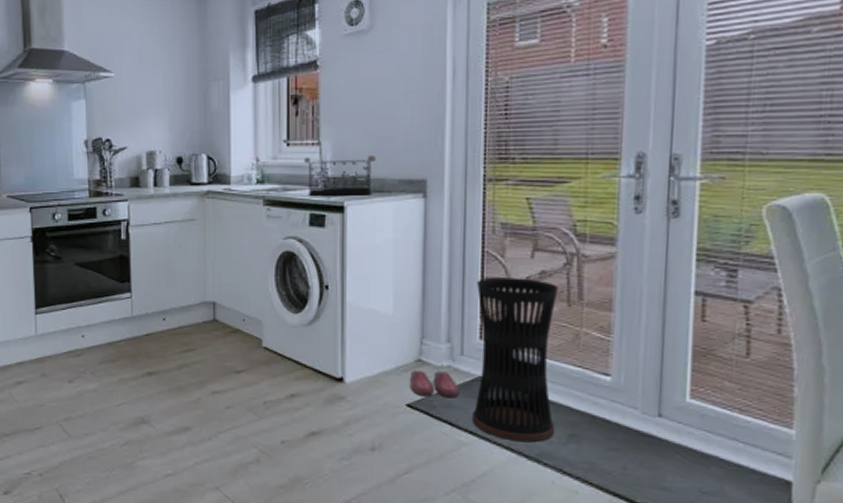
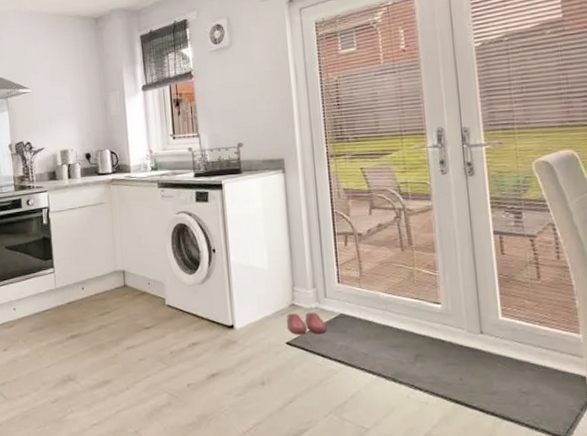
umbrella stand: present [471,277,558,443] -> none [331,231,404,365]

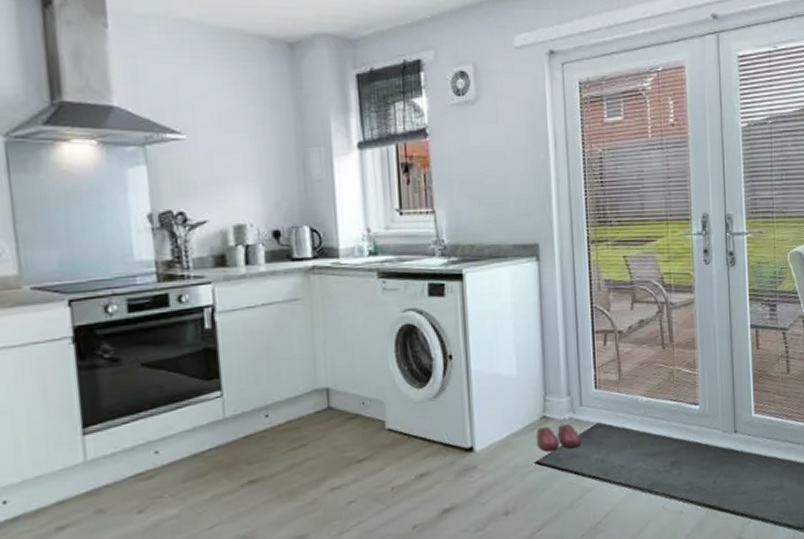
dish rack: present [188,142,244,177] -> none [419,222,491,265]

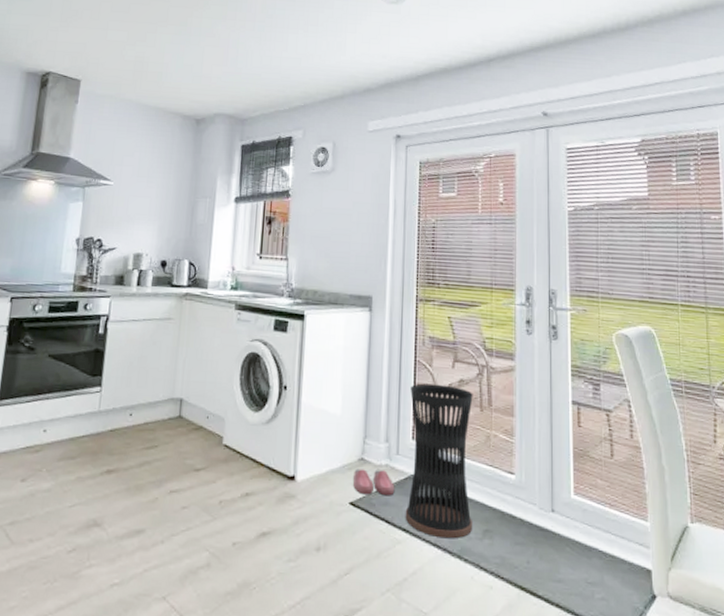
umbrella stand: none [589,328,661,478] -> present [405,383,473,539]

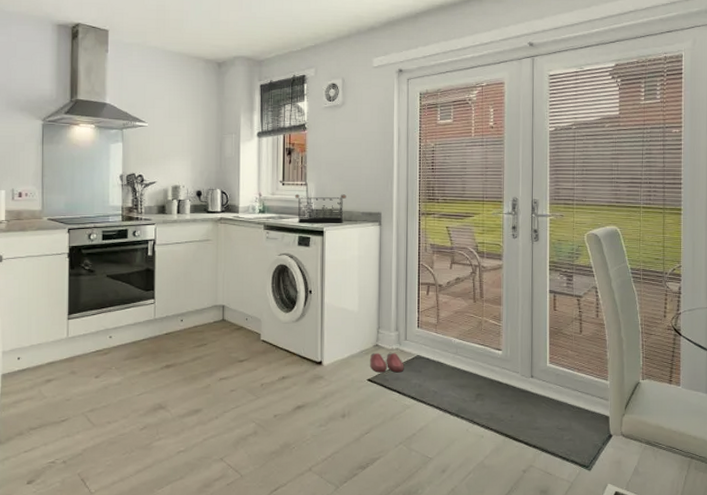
dish rack: none [273,269,333,306] -> present [295,194,346,223]
umbrella stand: present [405,383,473,539] -> none [413,283,468,402]

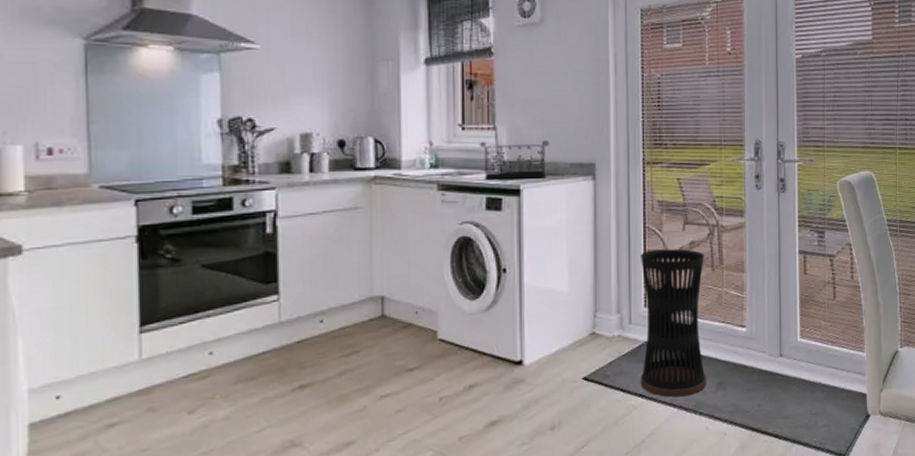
slippers: present [370,353,404,373] -> none [586,341,629,368]
umbrella stand: none [413,283,468,402] -> present [640,248,706,397]

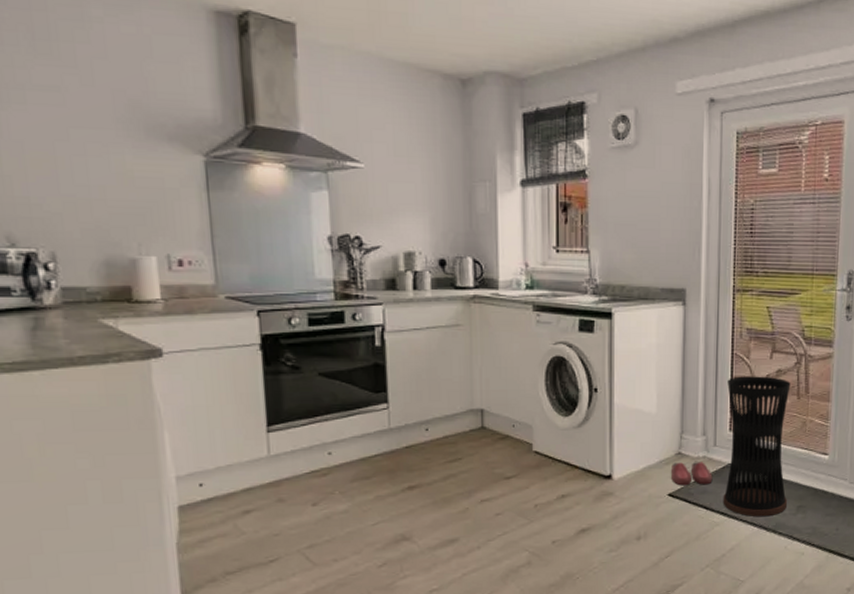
dish rack: present [480,140,549,179] -> none [574,264,641,302]
slippers: none [586,341,629,368] -> present [671,462,713,486]

